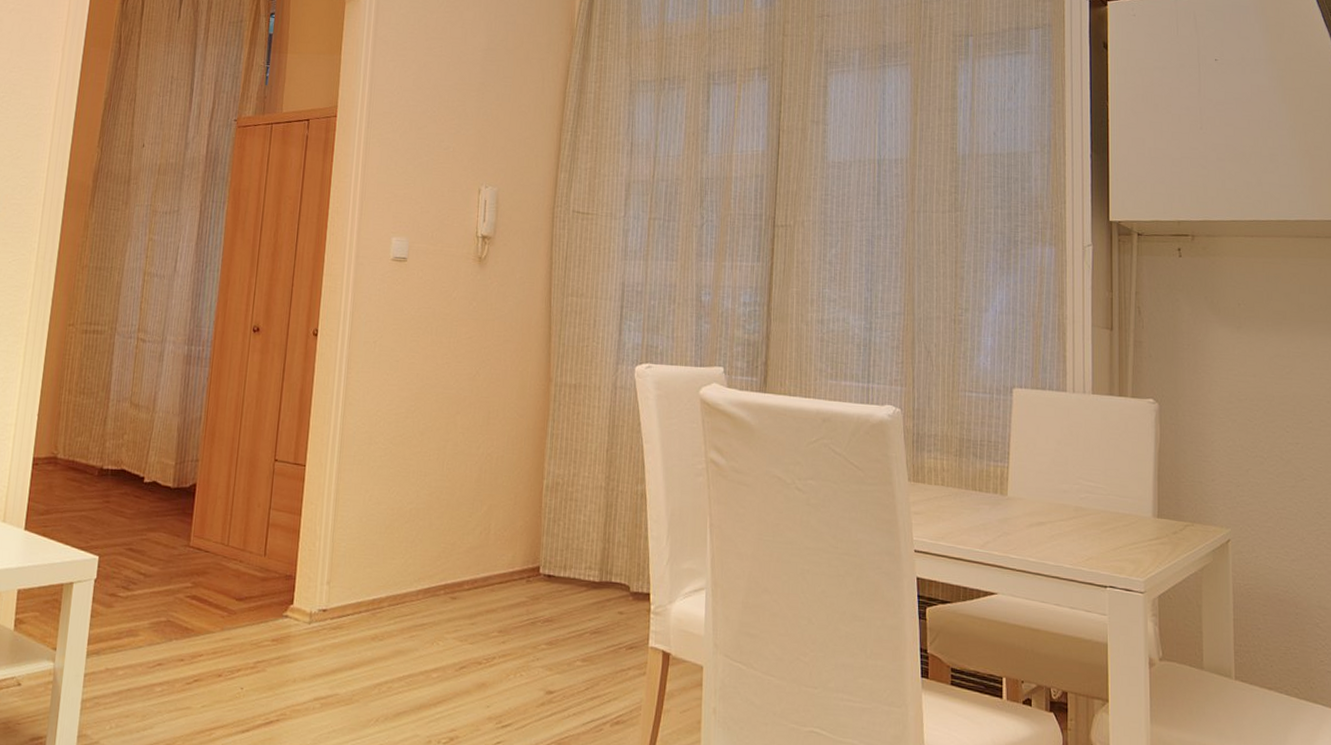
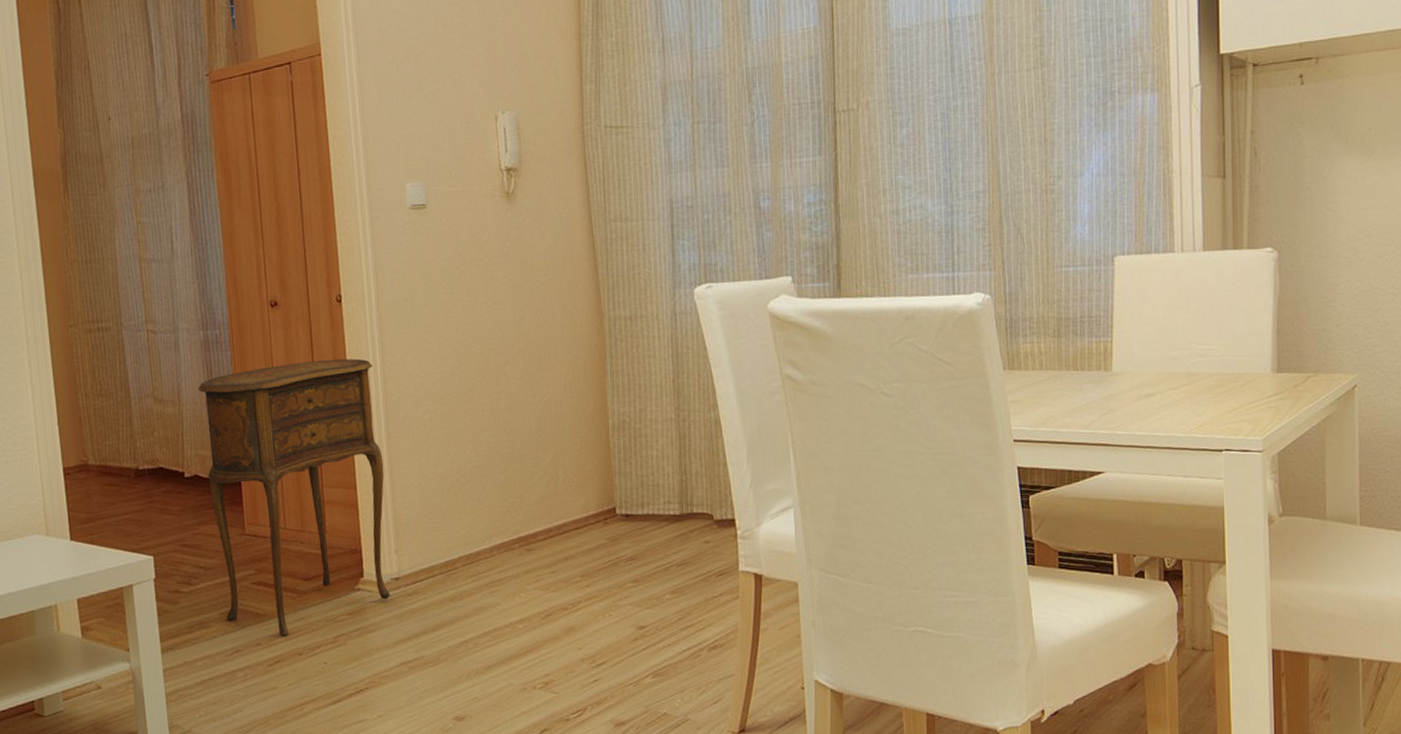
side table: none [156,386,336,656] -> present [198,358,391,637]

